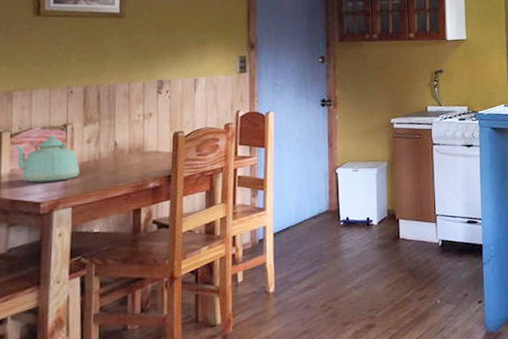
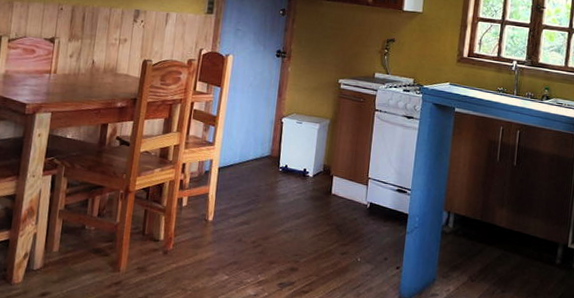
kettle: present [14,125,80,183] -> none [10,36,62,88]

